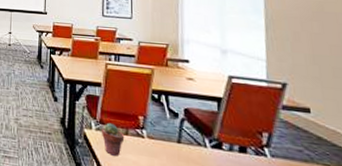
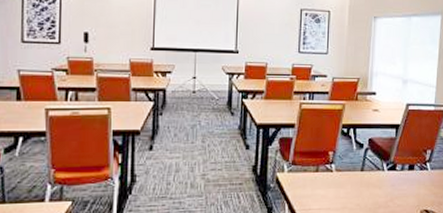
potted succulent: present [101,122,125,156] -> none [293,163,315,194]

